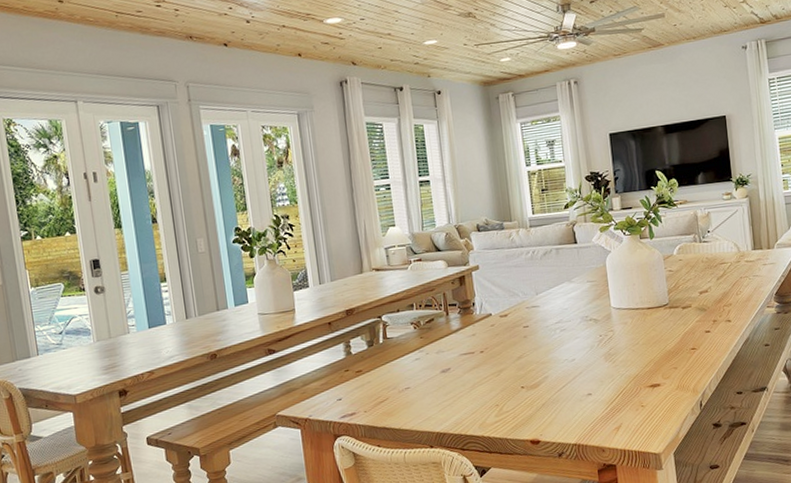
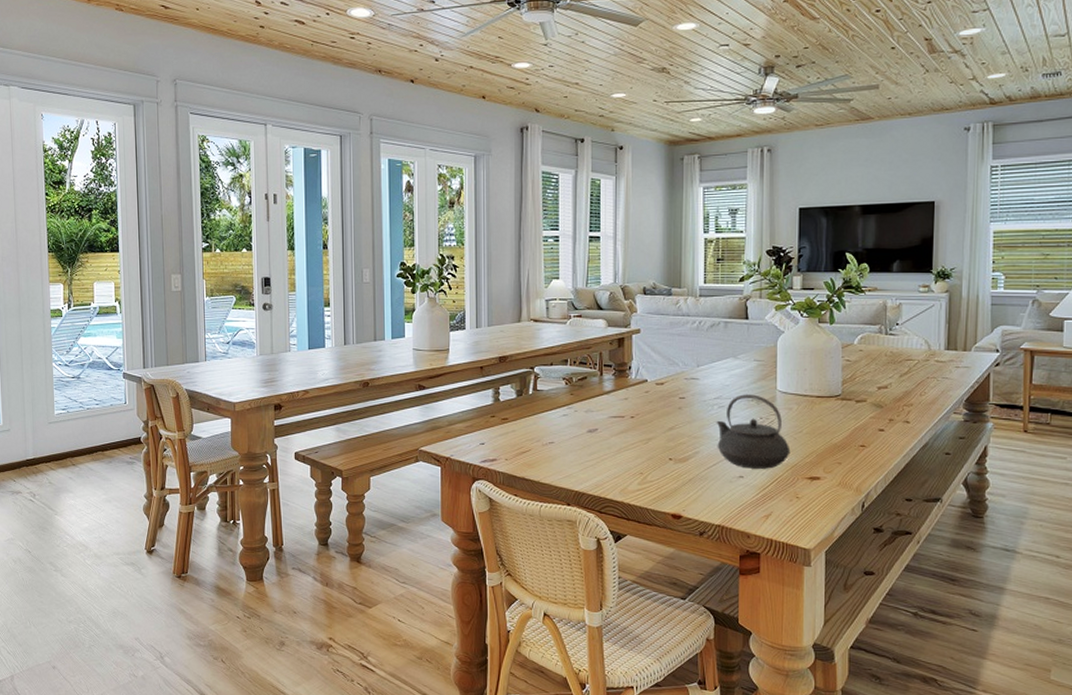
teapot: none [560,314,631,386] -> present [716,394,791,469]

